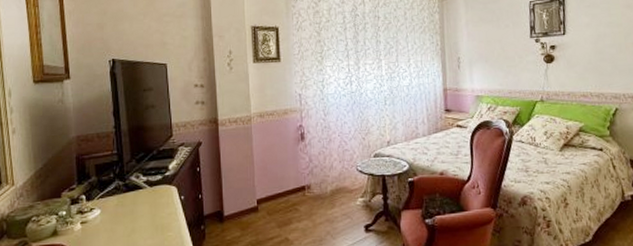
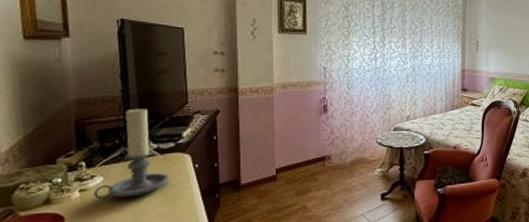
candle holder: none [93,142,158,231] -> present [94,108,169,199]

